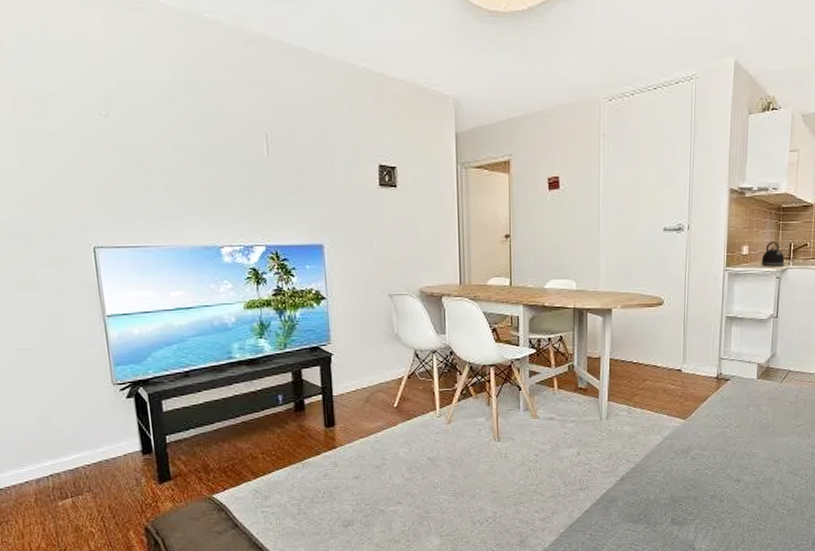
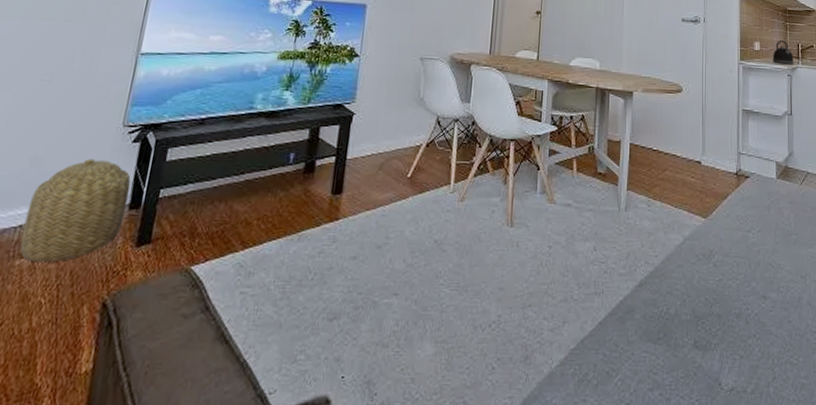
basket: none [51,415,141,503] -> present [20,158,131,263]

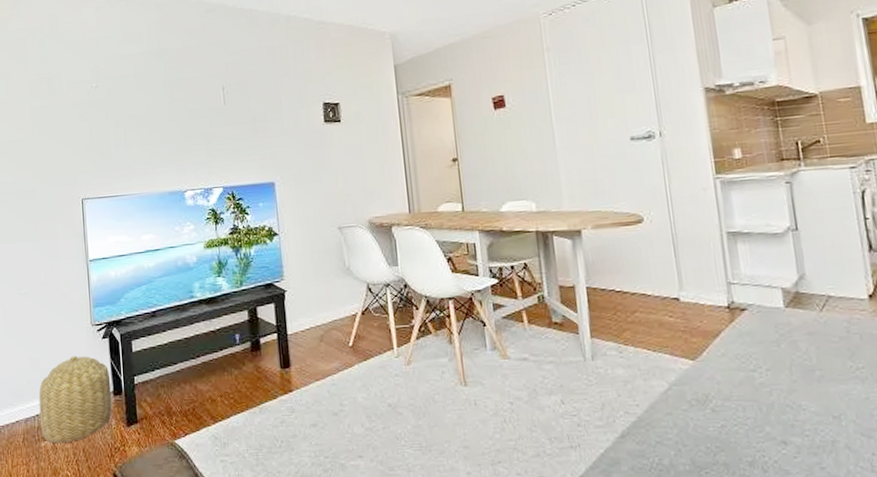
kettle: present [772,39,794,65] -> none [761,140,794,171]

